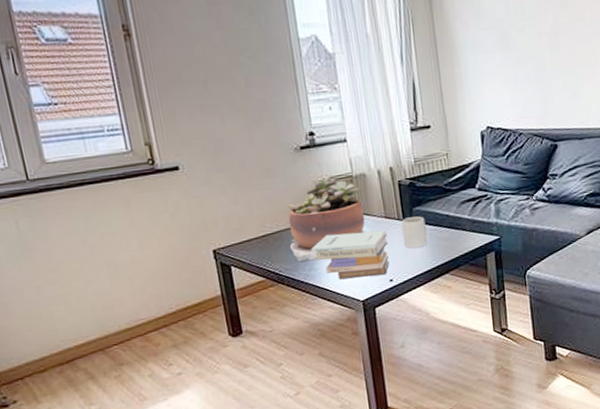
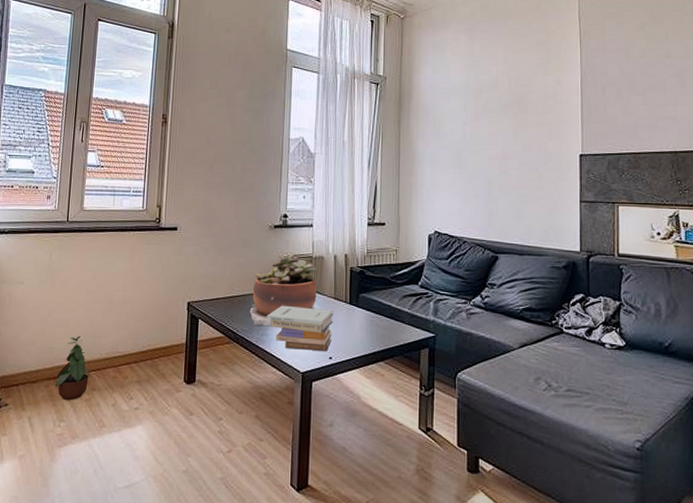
potted plant: none [70,311,116,382] -> present [55,336,92,400]
mug: present [401,216,428,249] -> none [346,302,369,332]

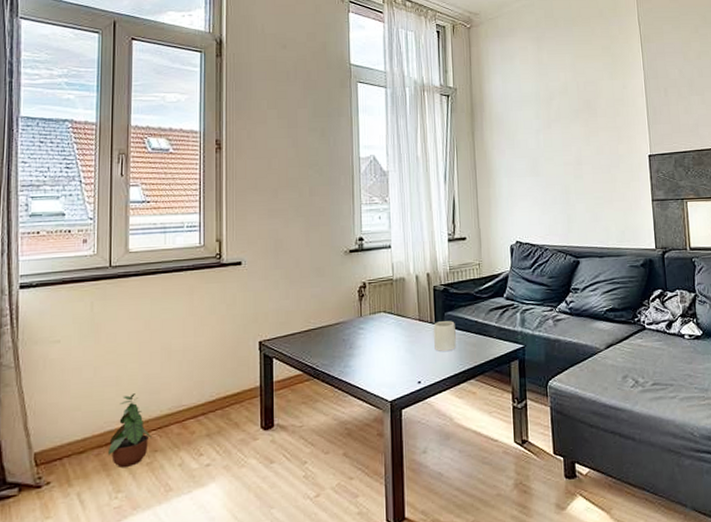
succulent plant: present [249,253,318,327] -> none [329,277,401,359]
books: present [267,305,333,351] -> none [348,332,419,379]
mug: none [346,302,369,332] -> present [433,321,456,352]

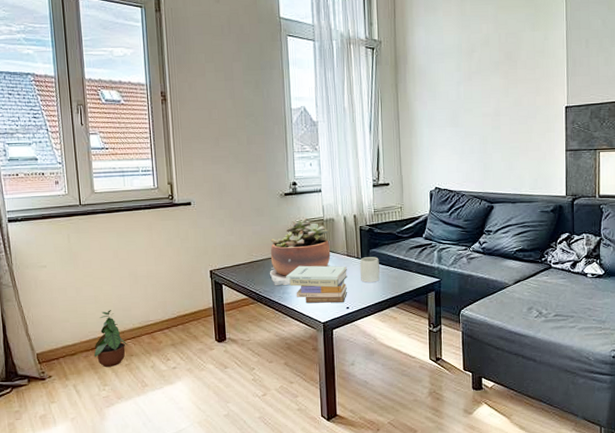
succulent plant: none [329,277,401,359] -> present [269,217,331,286]
books: none [348,332,419,379] -> present [286,265,347,304]

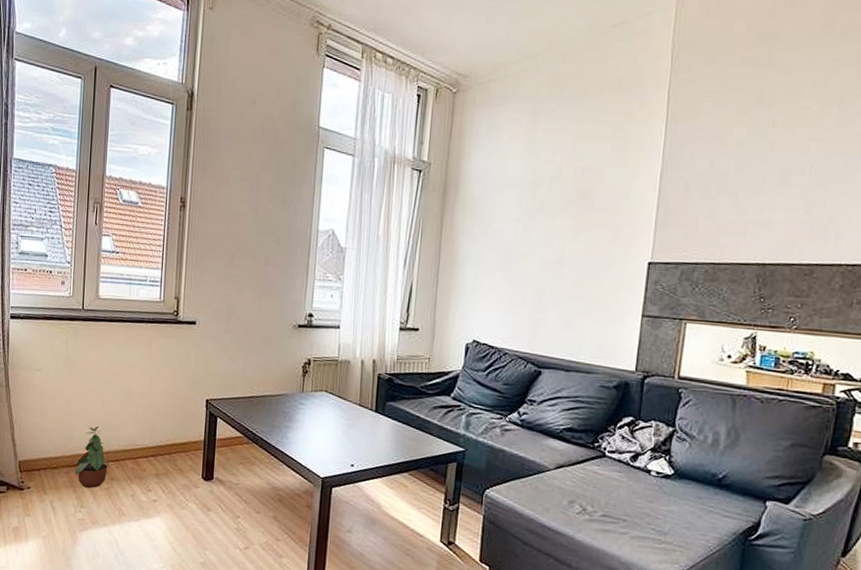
succulent plant: present [269,217,331,286] -> none [269,355,343,430]
books: present [286,265,347,304] -> none [287,408,358,458]
mug: present [359,257,380,283] -> none [371,410,396,442]

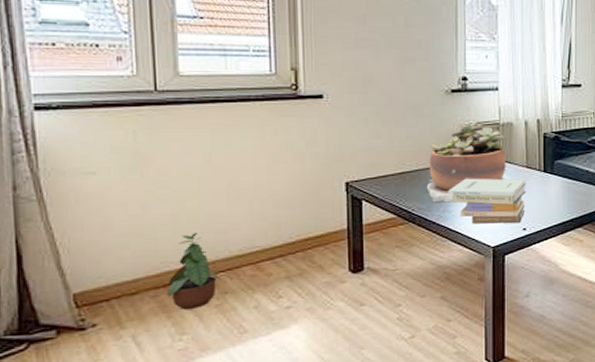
succulent plant: none [269,355,343,430] -> present [426,120,506,203]
books: none [287,408,358,458] -> present [448,178,526,224]

